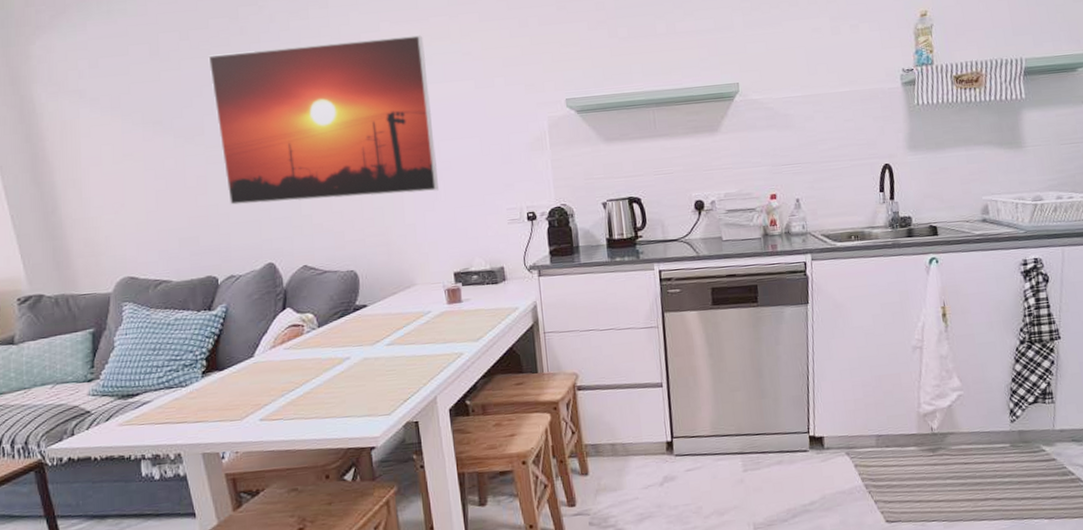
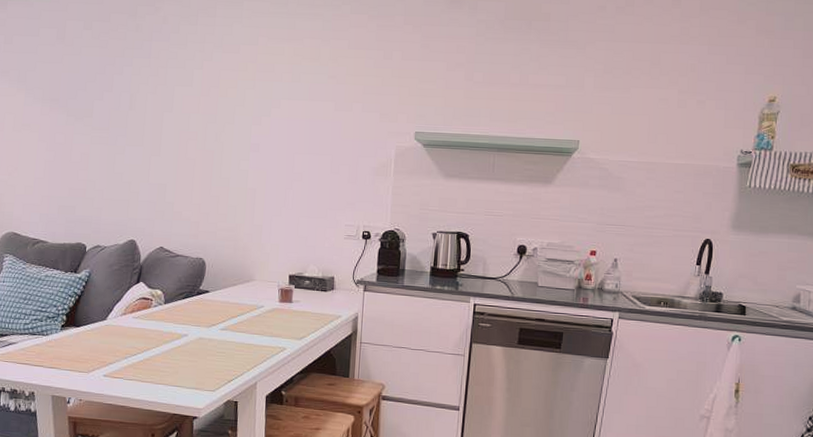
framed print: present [208,35,439,206] -> none [105,46,295,199]

